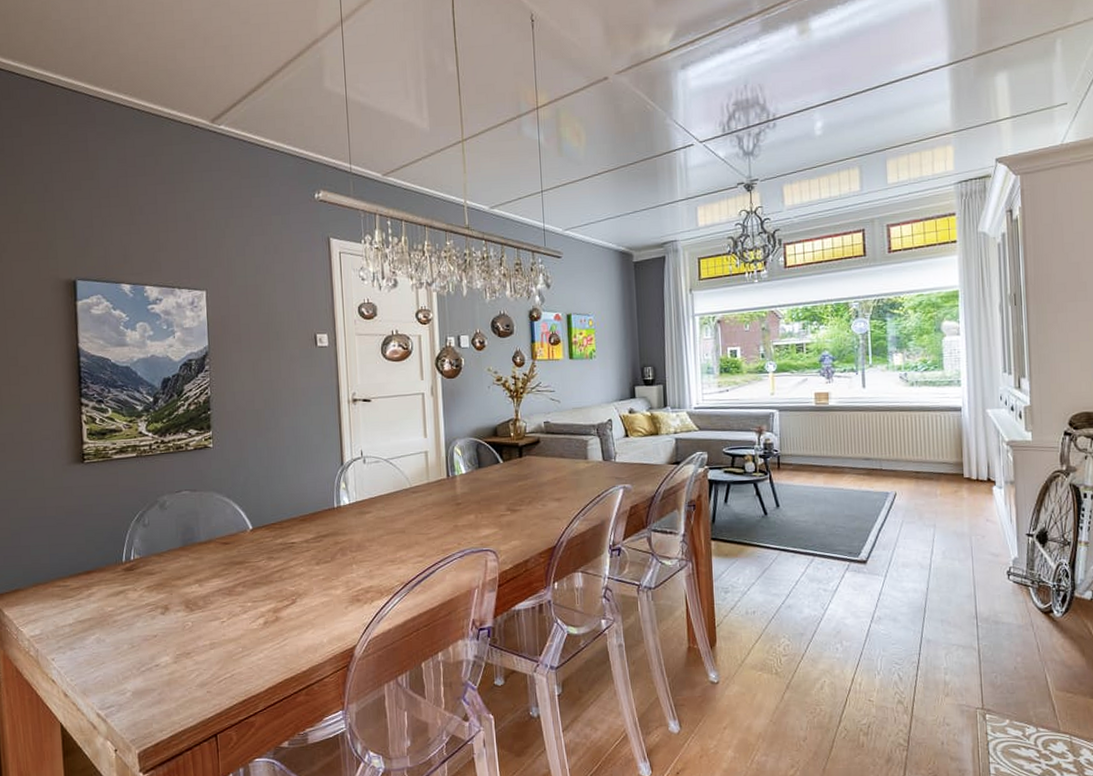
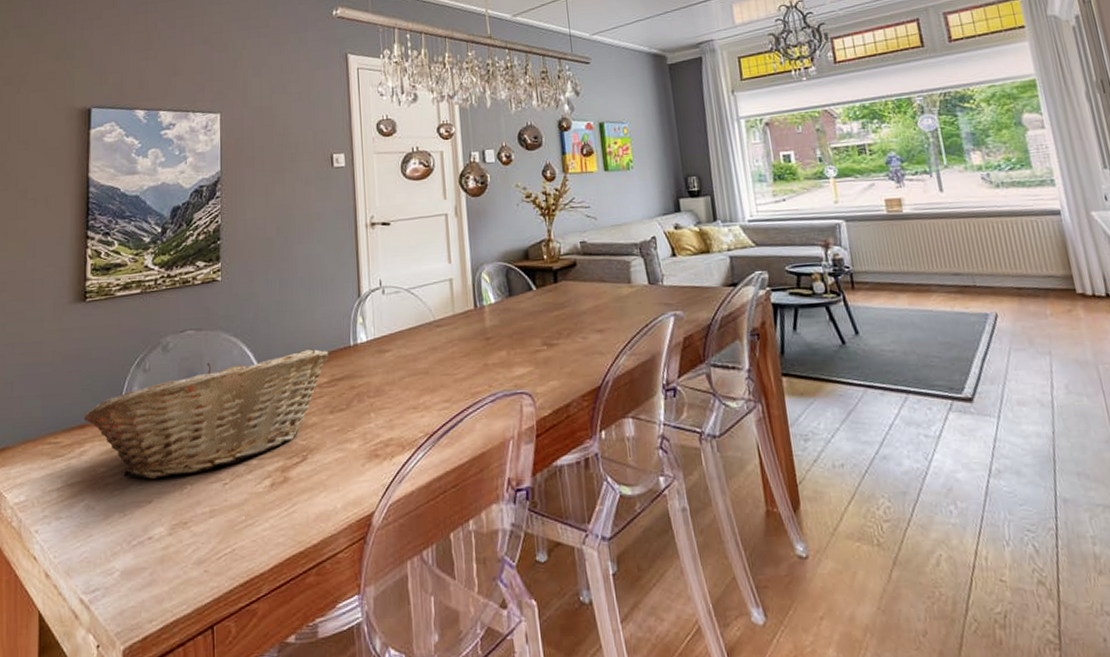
fruit basket: none [89,510,315,617] -> present [83,349,329,479]

